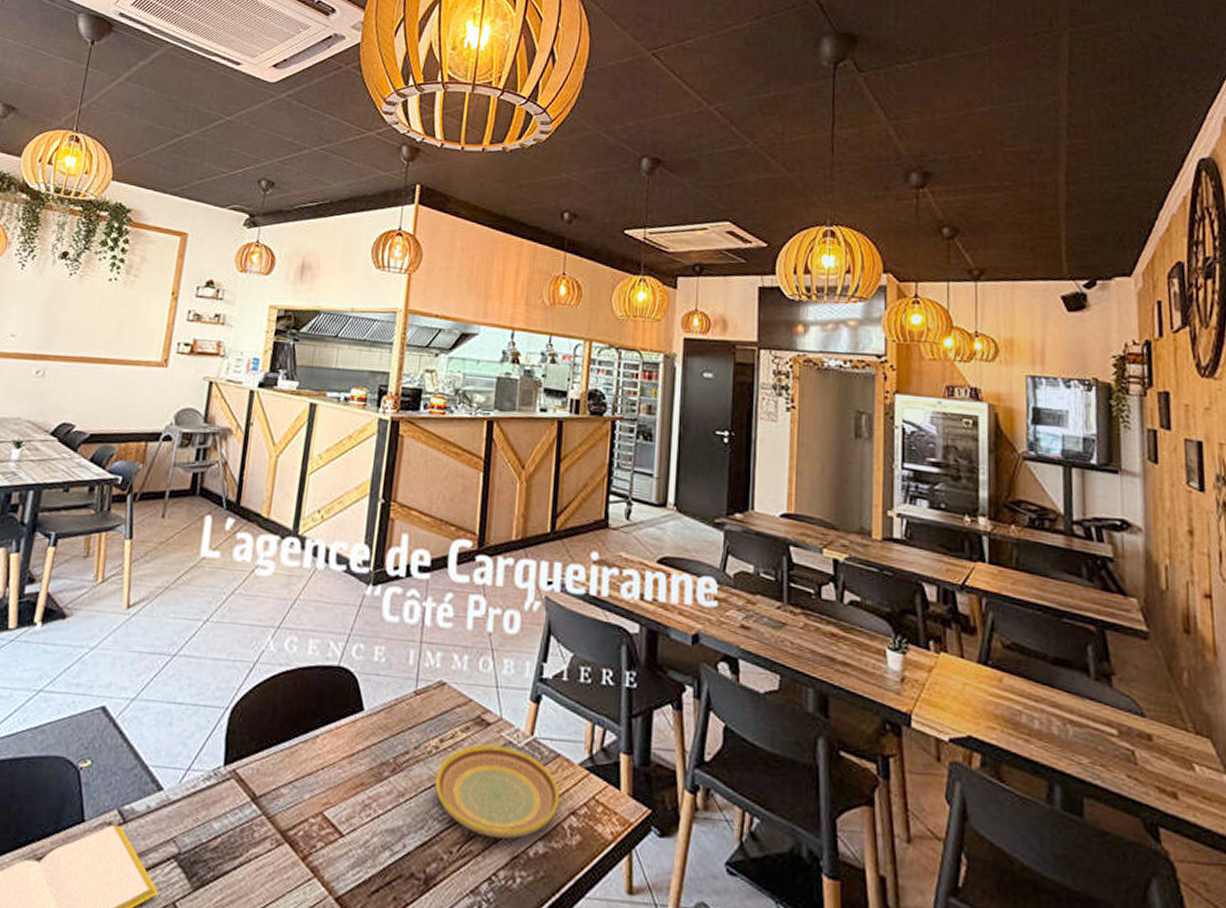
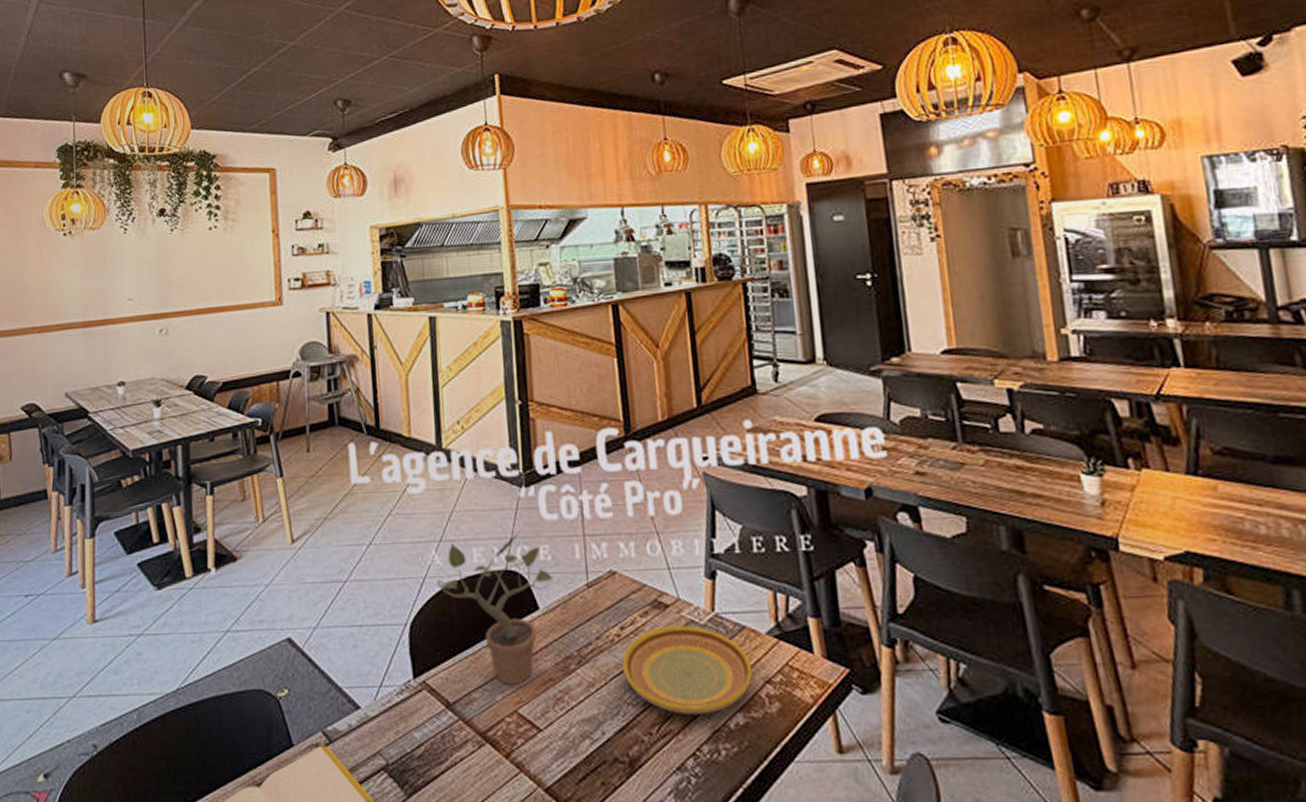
potted plant: none [266,629,384,785] -> present [436,531,553,684]

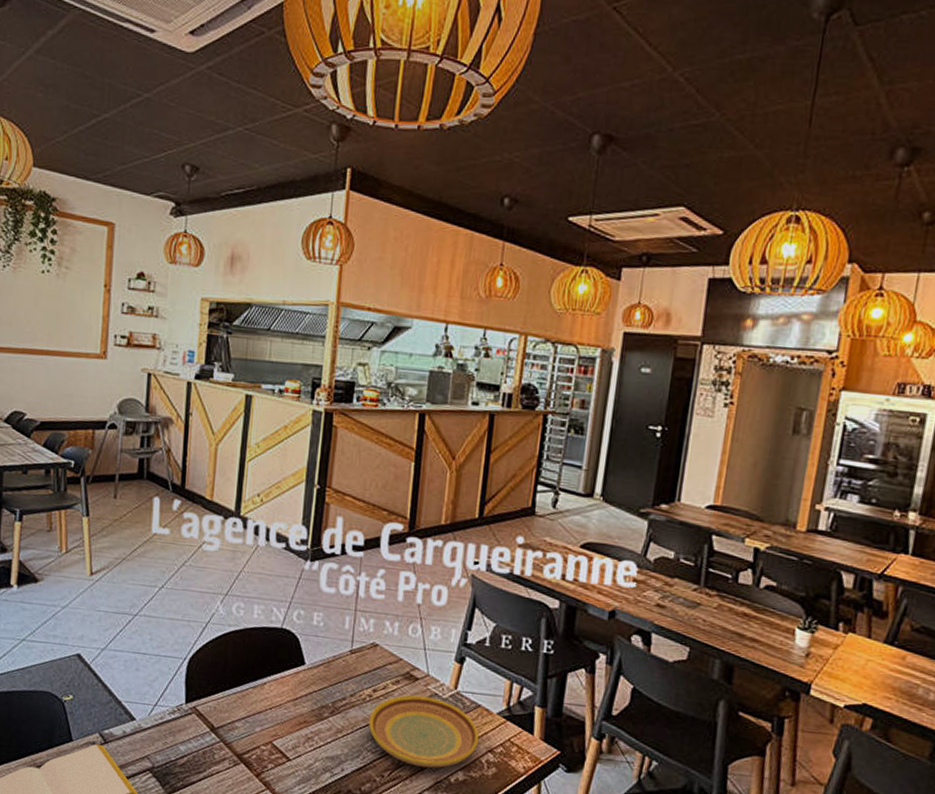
potted plant: present [436,531,553,684] -> none [217,597,322,721]

